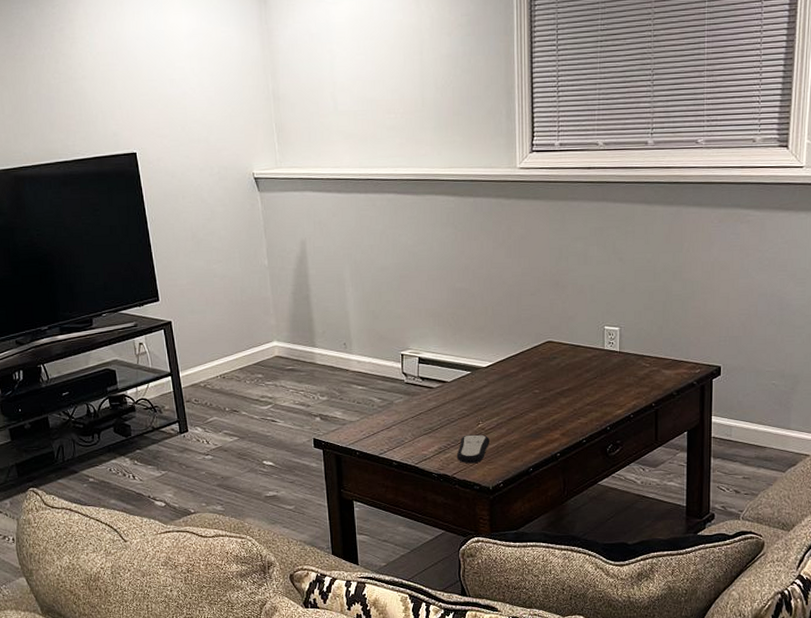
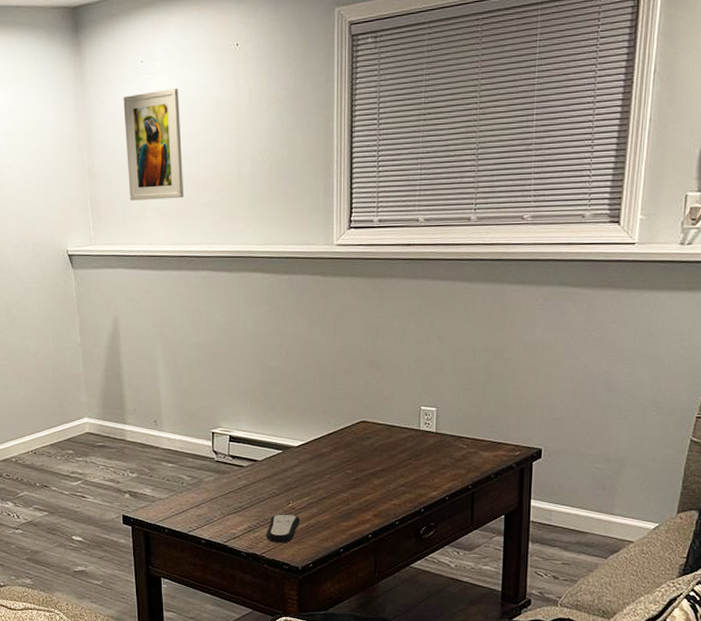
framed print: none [307,12,369,124] -> present [123,87,184,201]

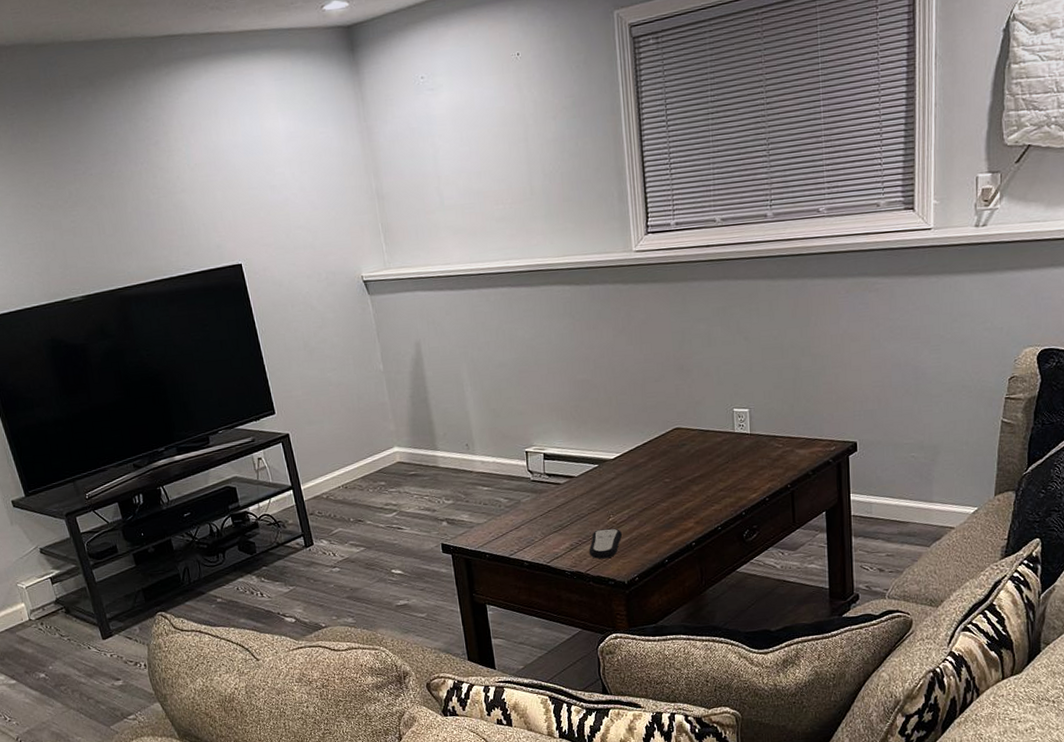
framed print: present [123,87,184,201] -> none [406,102,477,221]

